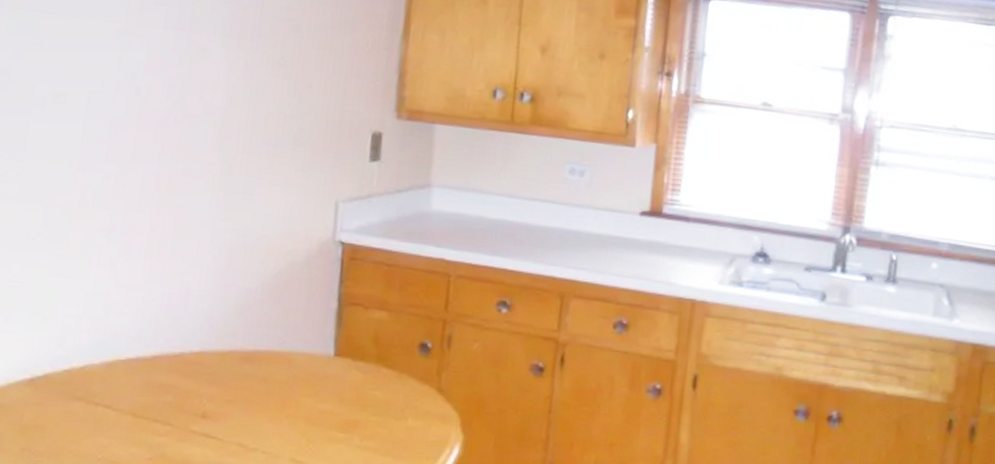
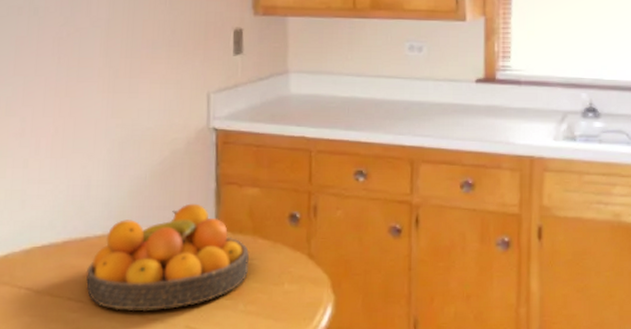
fruit bowl: none [176,323,372,440] -> present [86,203,250,312]

